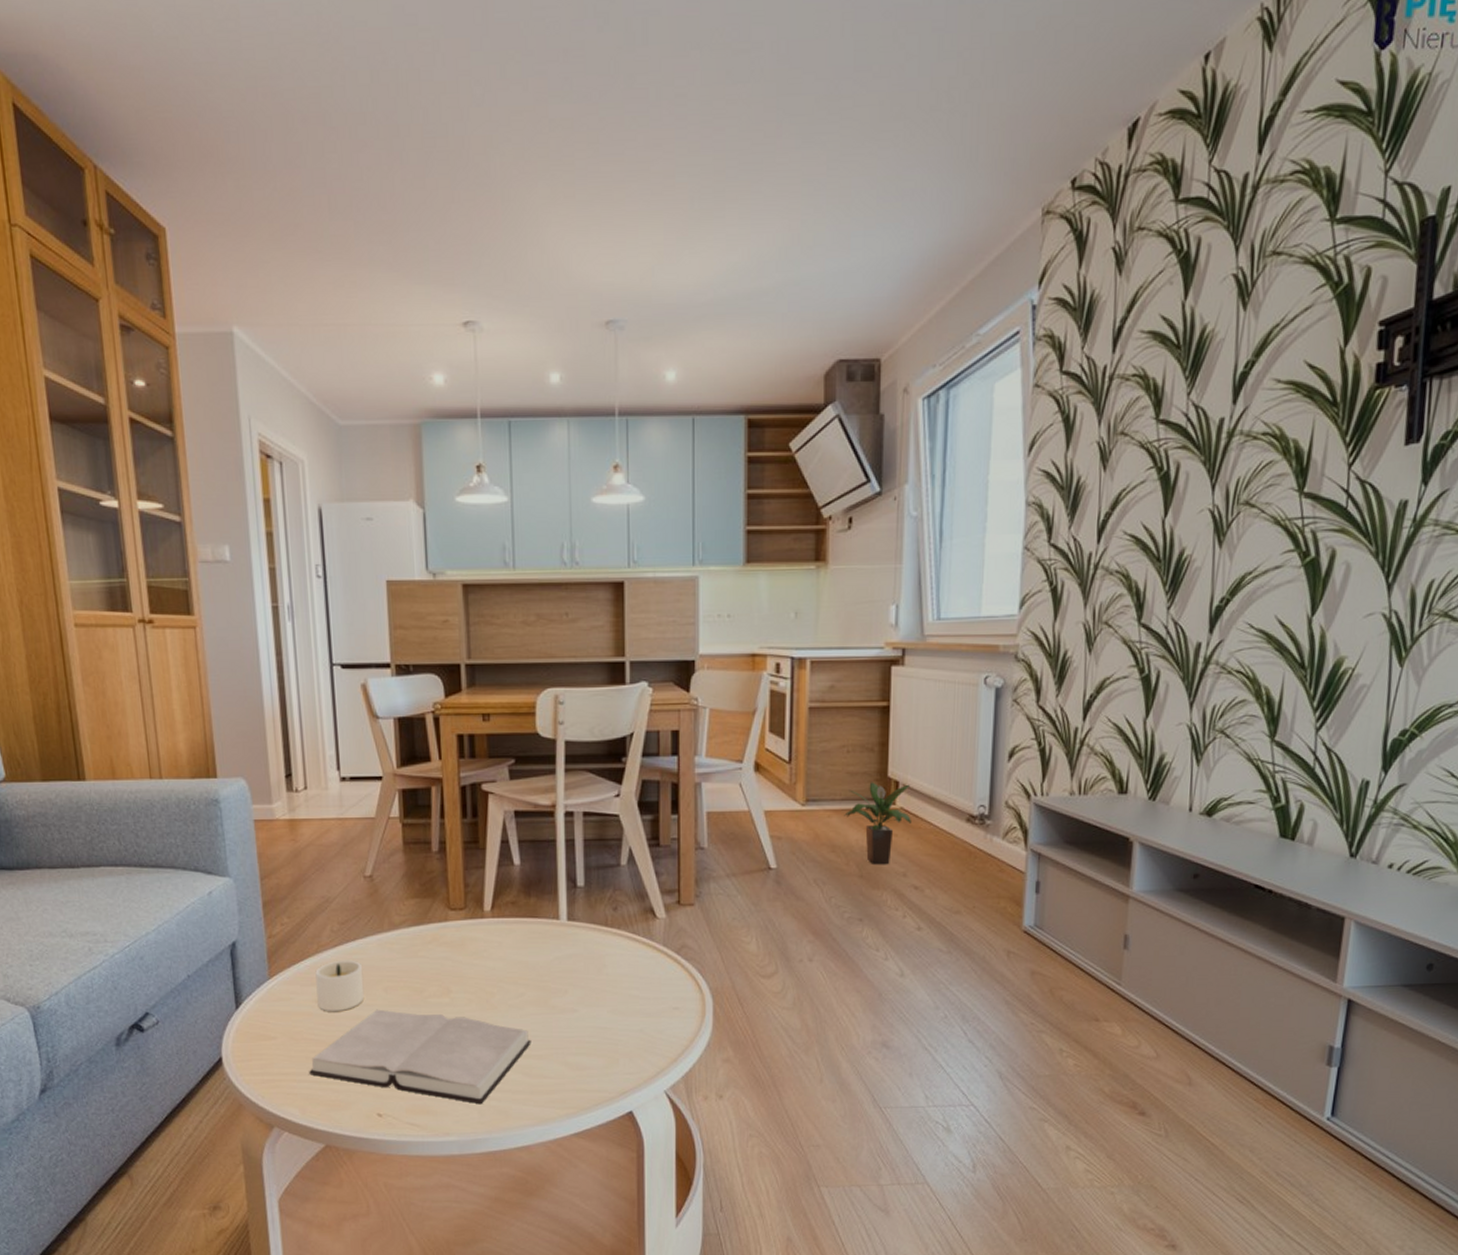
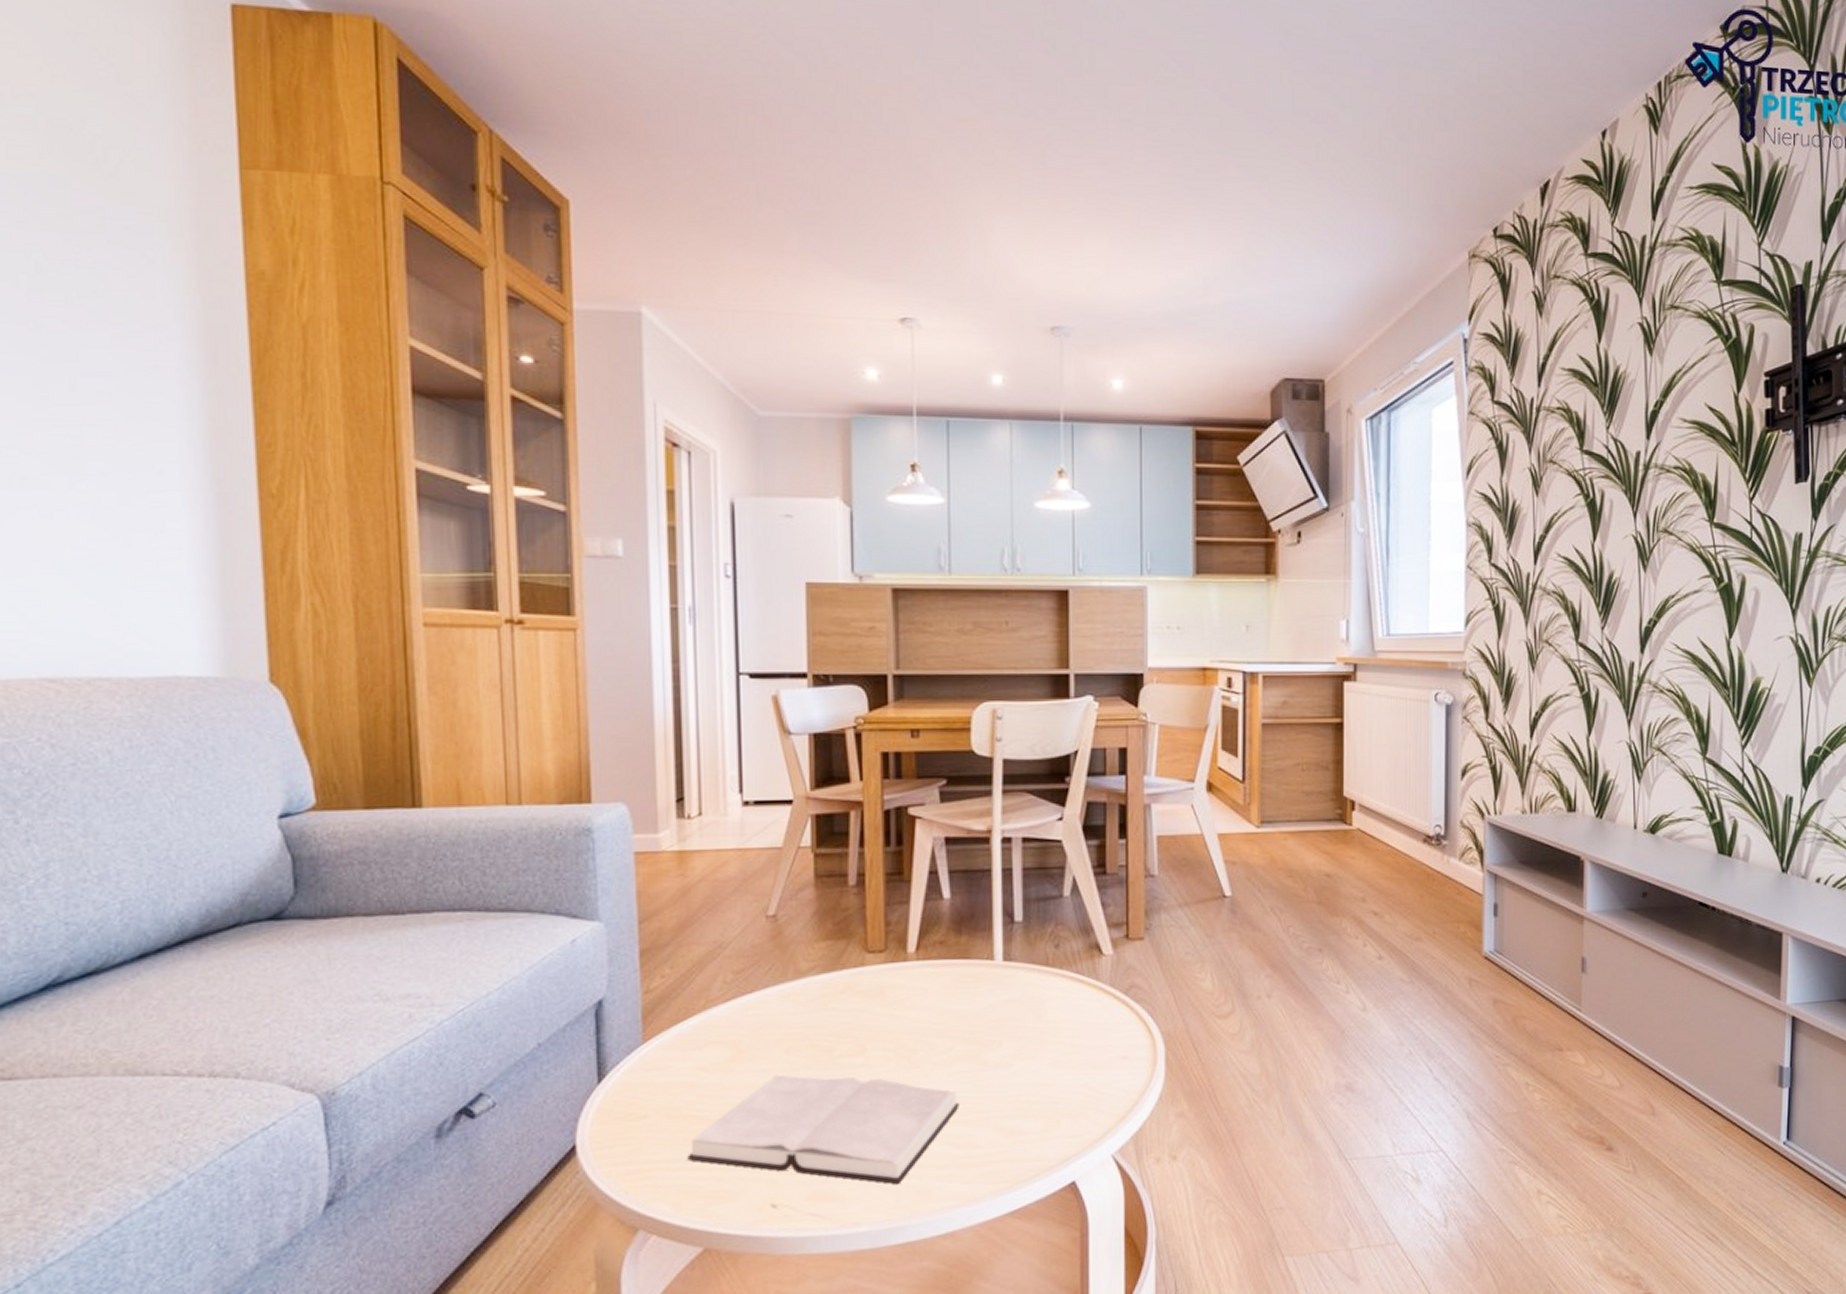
candle: present [315,960,365,1012] -> none [700,1016,761,1081]
potted plant: present [844,782,911,864] -> none [1300,802,1368,889]

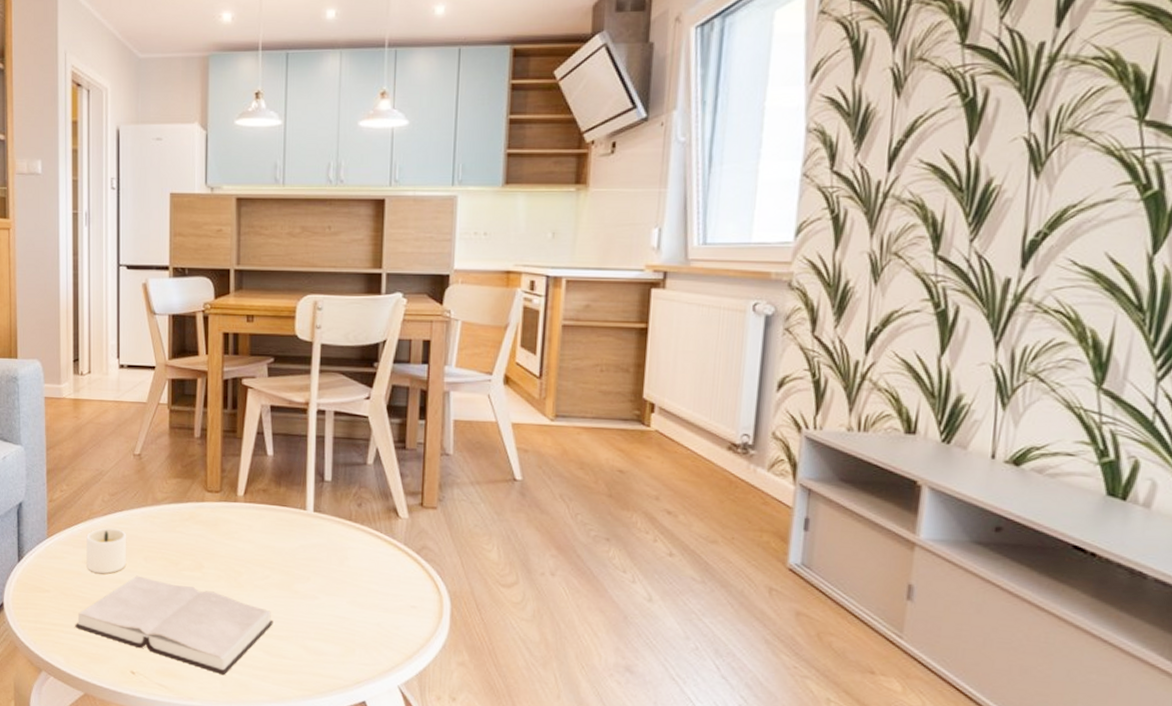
candle: none [700,1016,761,1081] -> present [85,527,127,574]

